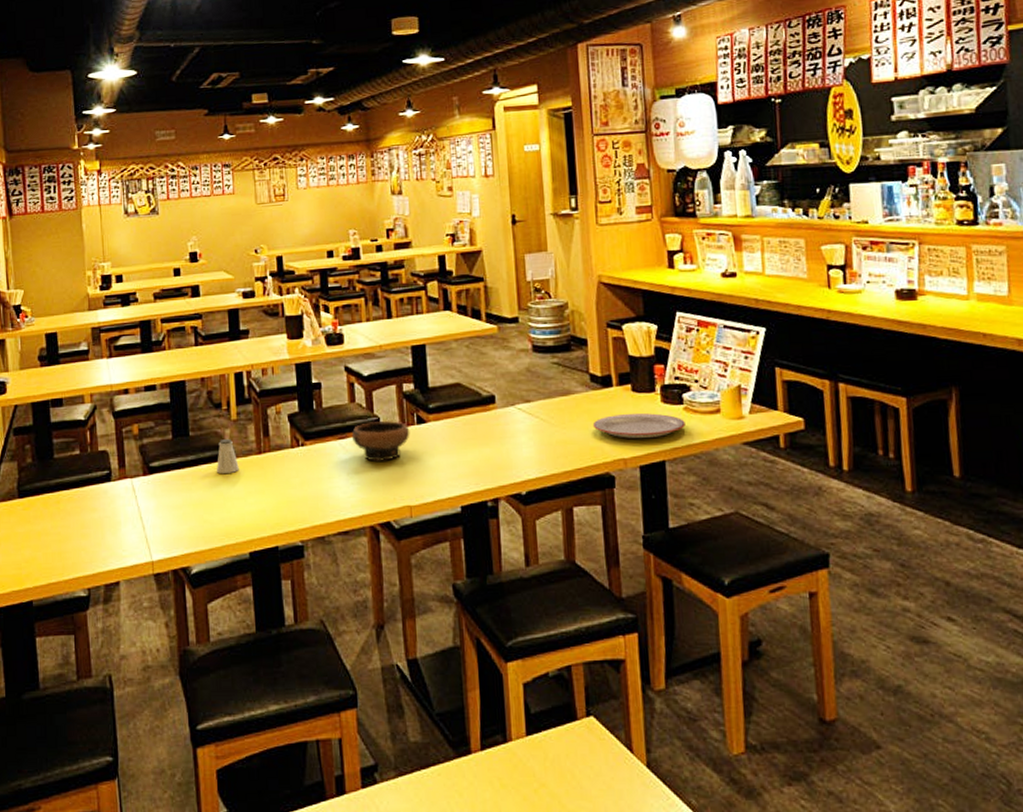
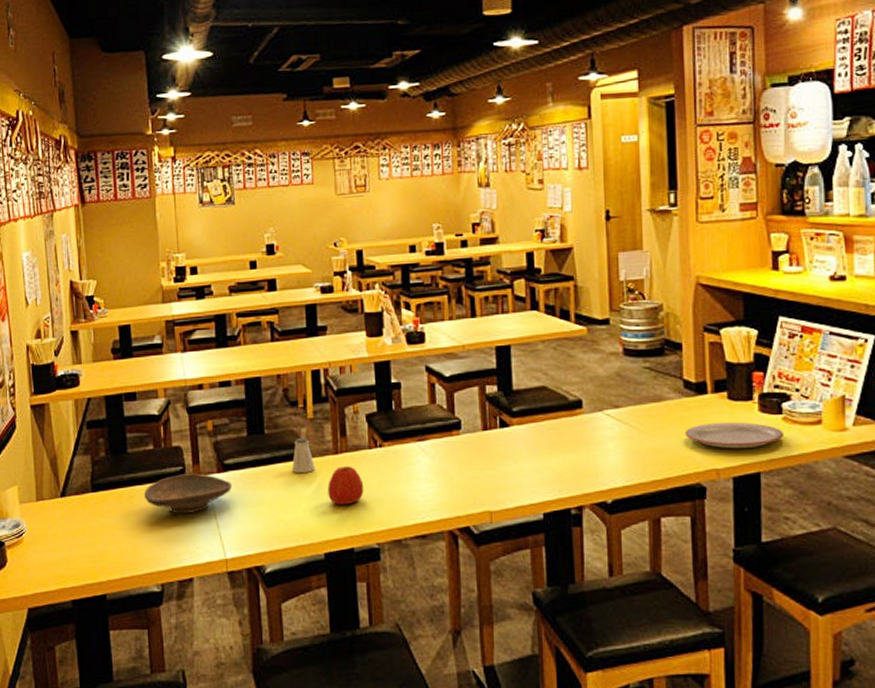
decorative bowl: none [71,477,158,518] -> present [144,474,233,514]
apple: none [252,466,287,504] -> present [328,466,364,505]
bowl: present [351,421,410,462] -> none [431,424,492,465]

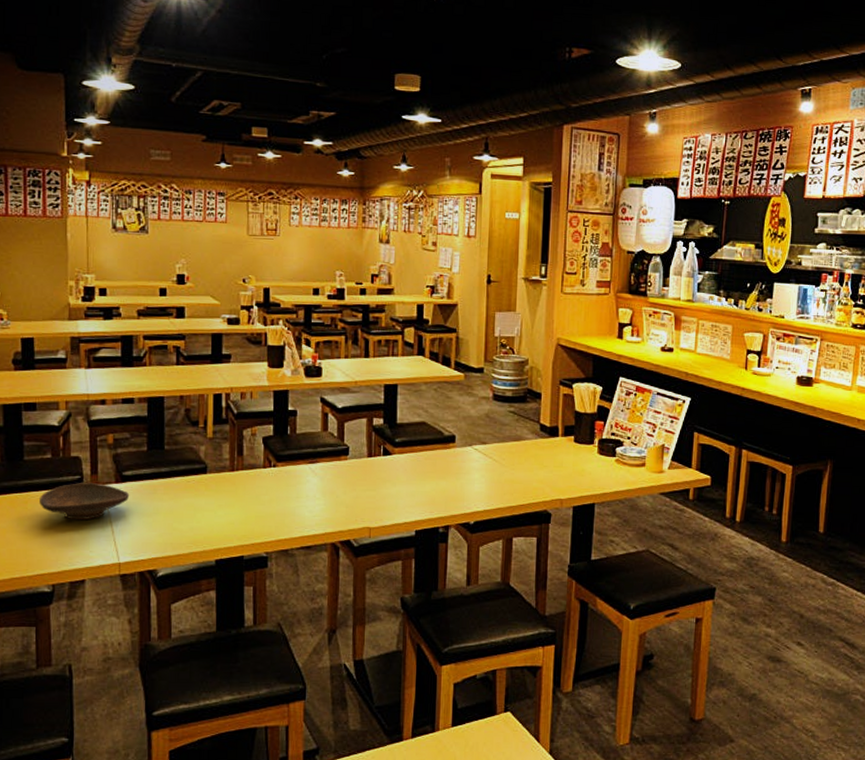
saltshaker: present [292,438,315,473] -> none [189,455,211,487]
apple: present [328,466,364,505] -> none [222,483,257,517]
plate: present [684,421,784,448] -> none [537,460,615,483]

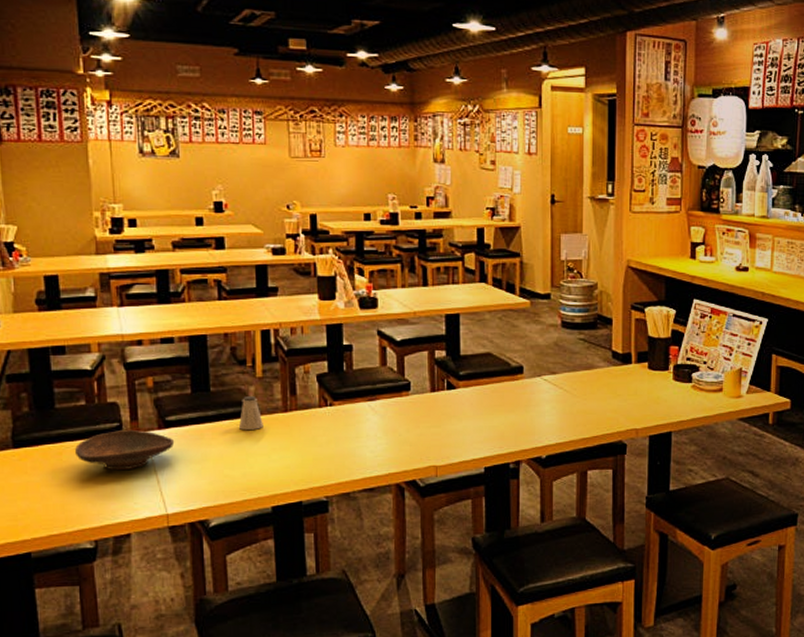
saltshaker: none [189,455,211,487] -> present [239,396,263,430]

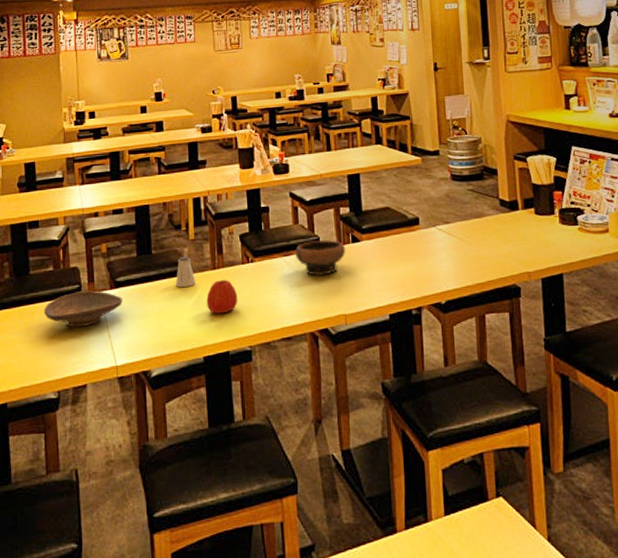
apple: none [276,424,313,461] -> present [206,280,238,314]
bowl: none [381,386,440,423] -> present [294,240,346,276]

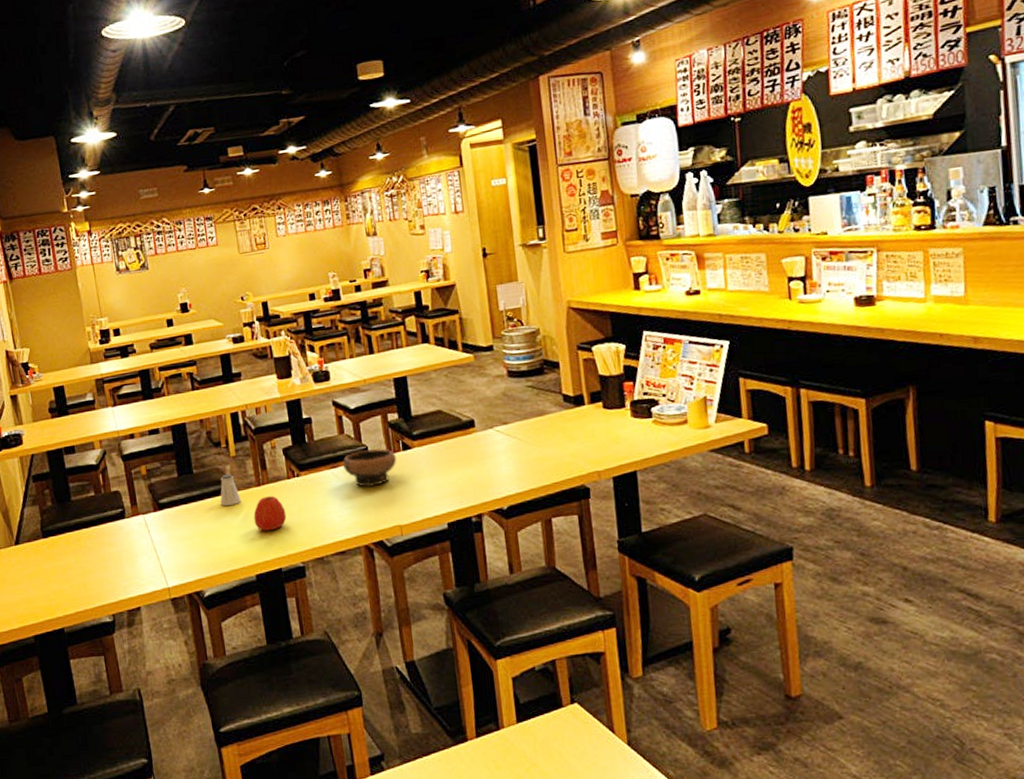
decorative bowl: present [44,291,123,328] -> none [90,513,169,552]

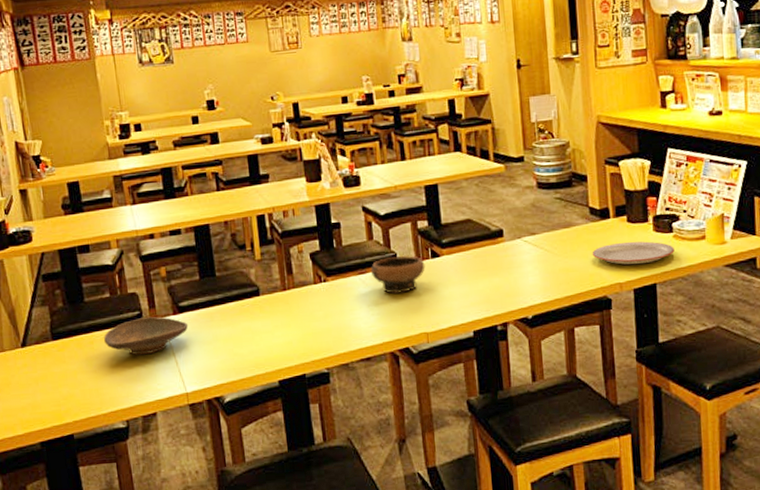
decorative bowl: none [90,513,169,552] -> present [104,316,189,356]
saltshaker: present [220,474,241,506] -> none [244,278,265,310]
apple: present [253,496,287,531] -> none [278,301,312,337]
plate: none [567,427,655,452] -> present [592,241,675,265]

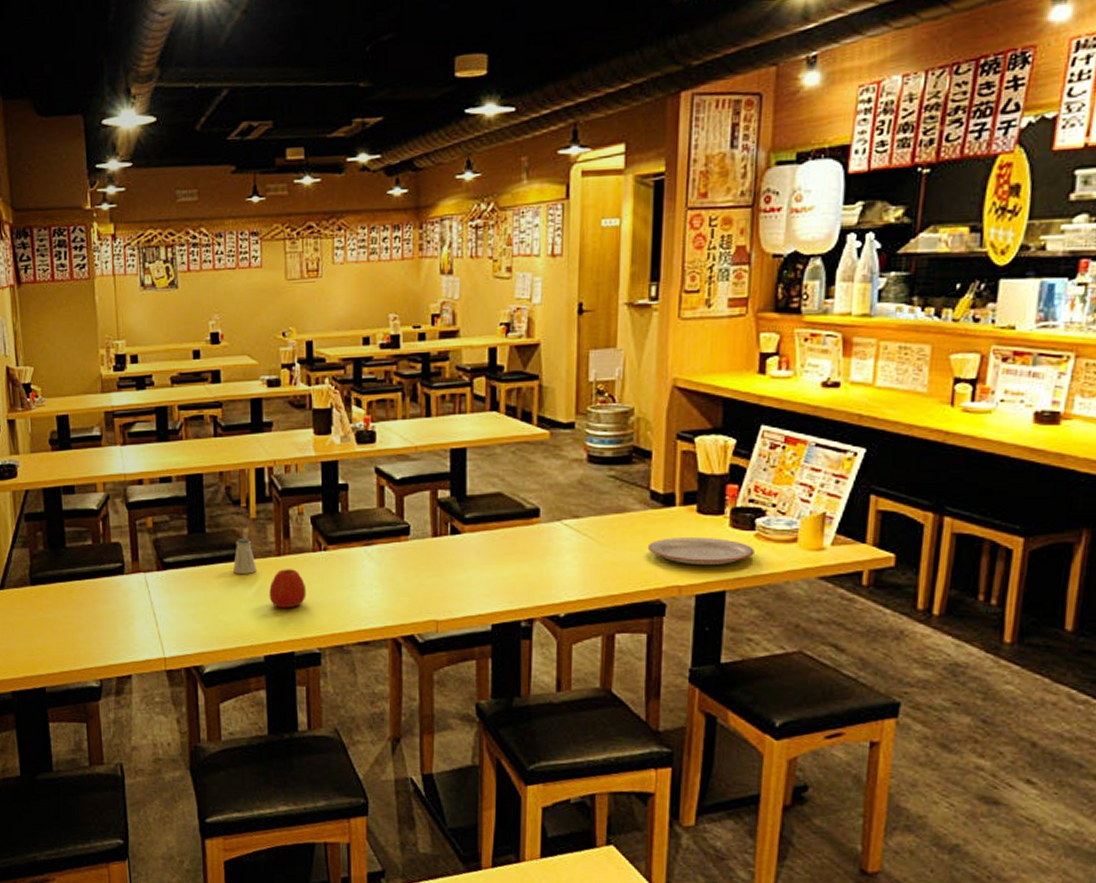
decorative bowl: present [104,316,189,356] -> none [83,571,172,612]
saltshaker: none [244,278,265,310] -> present [233,538,257,574]
apple: none [278,301,312,337] -> present [269,569,307,608]
bowl: present [370,256,425,294] -> none [378,529,442,572]

